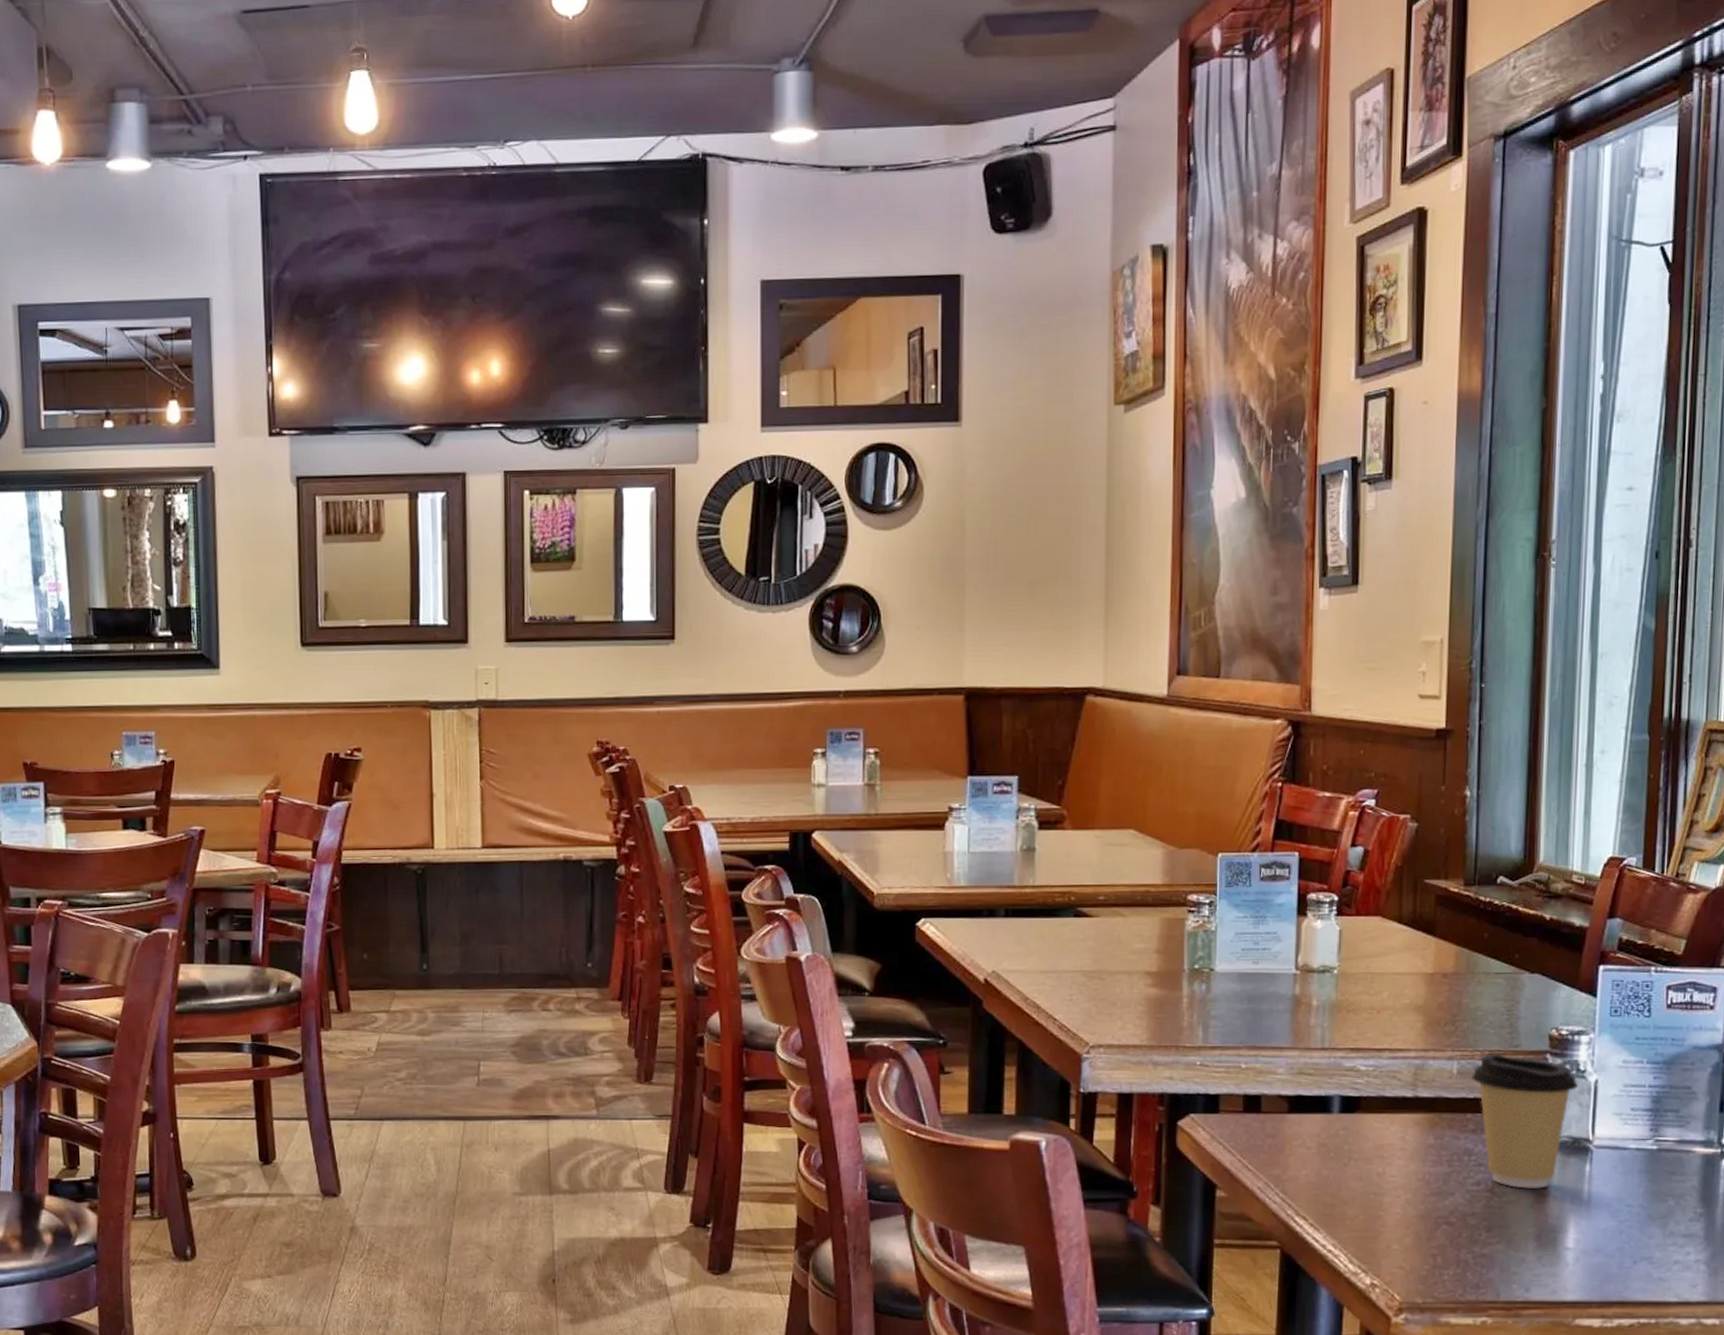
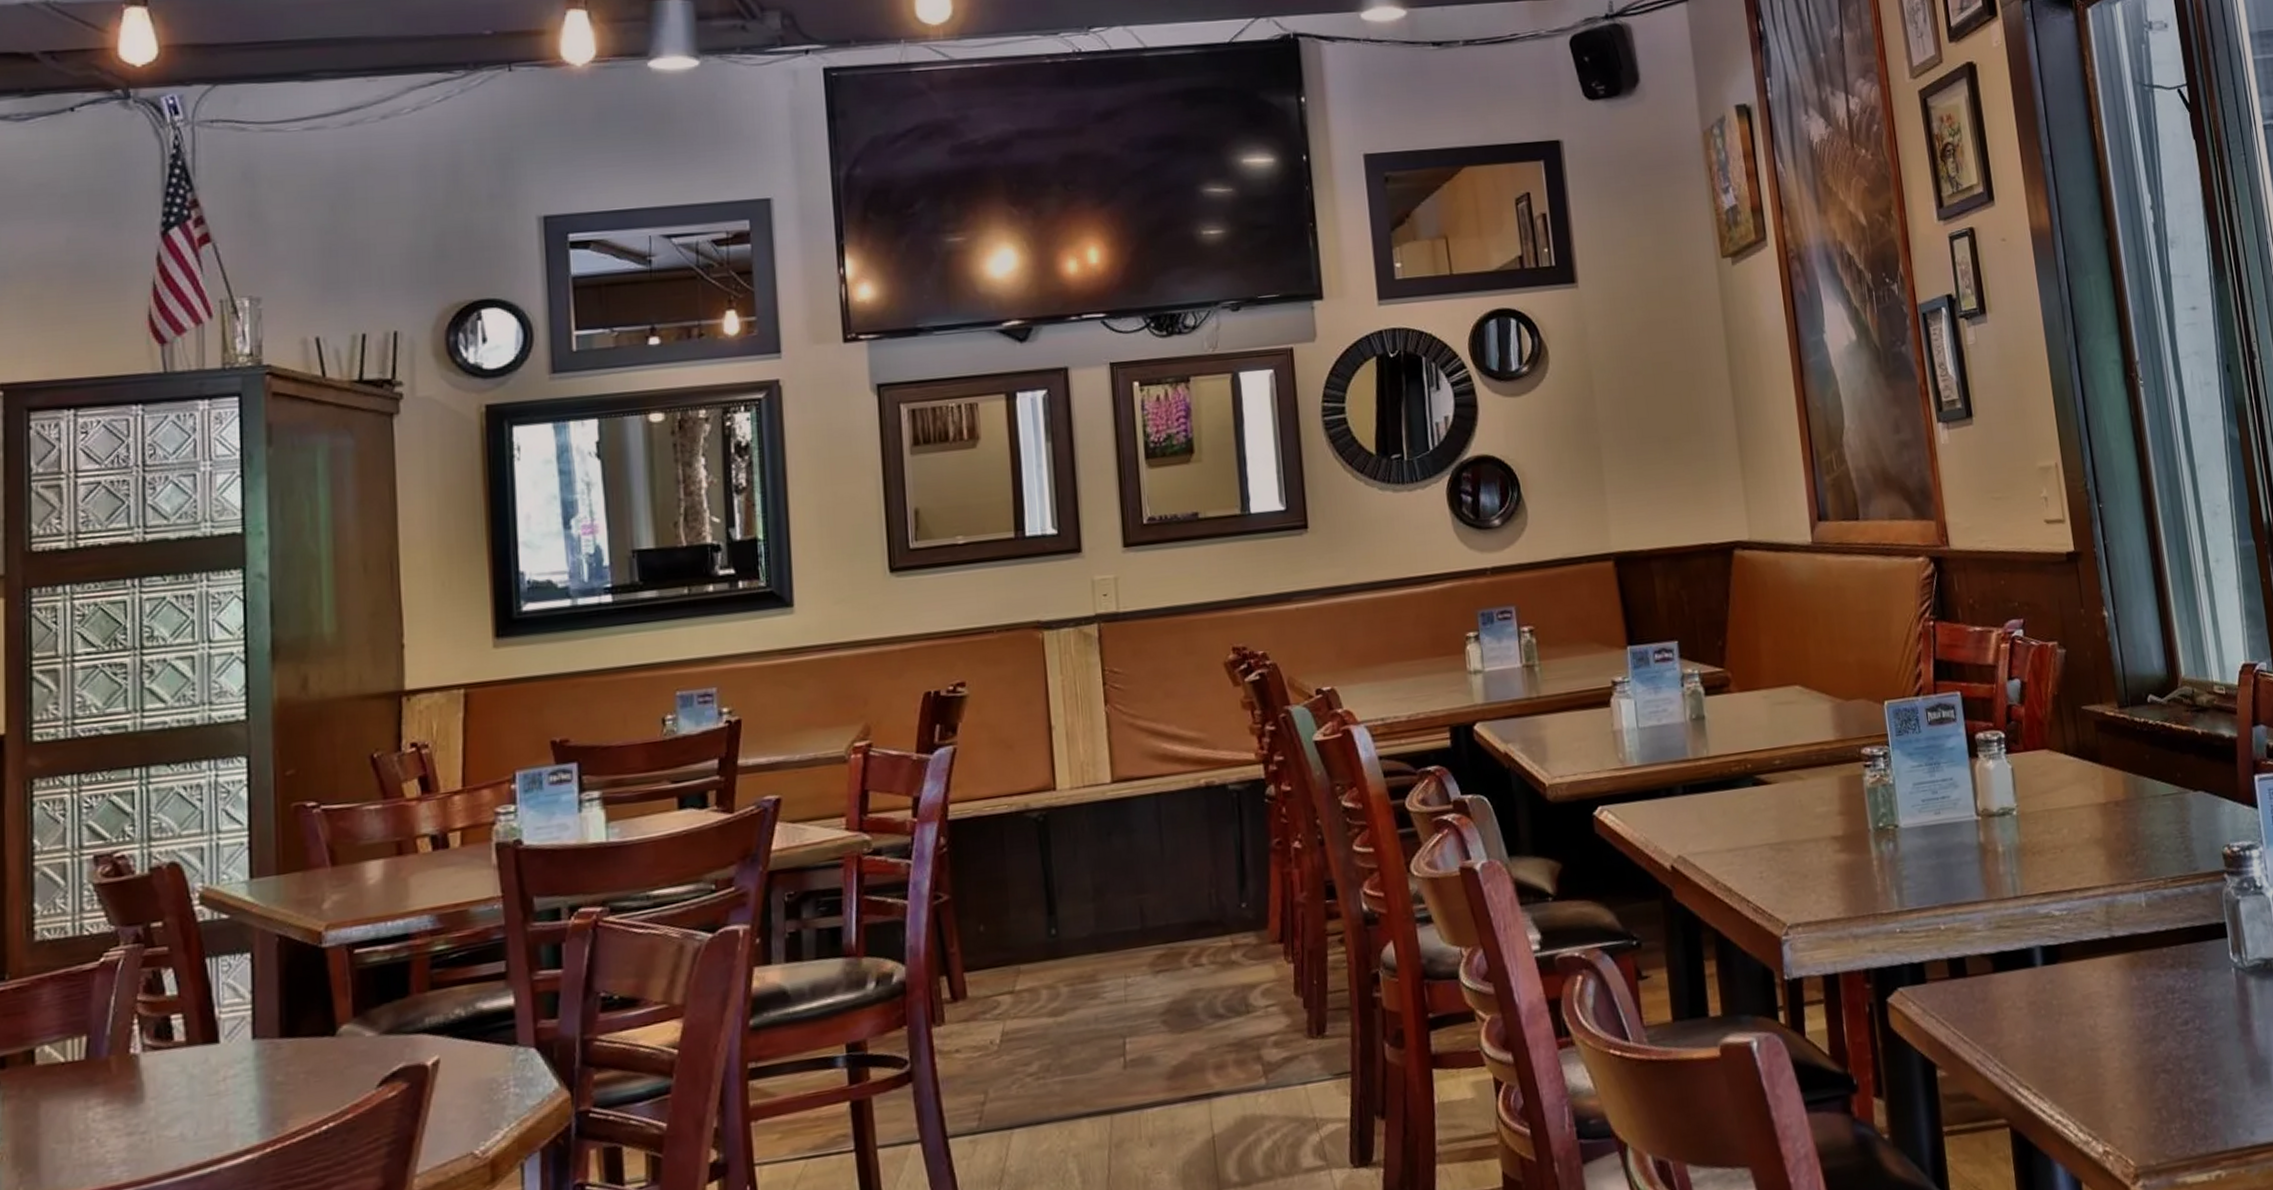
coffee cup: present [1471,1053,1578,1189] -> none [2160,879,2259,1022]

